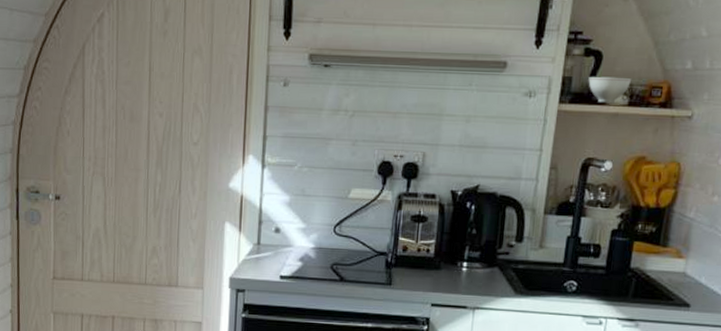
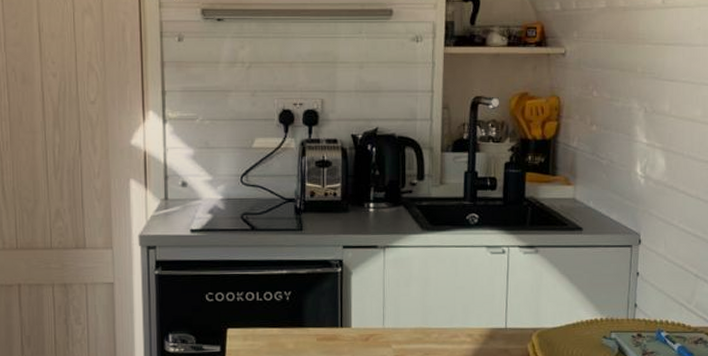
bowl: present [588,76,631,104] -> none [469,20,508,45]

